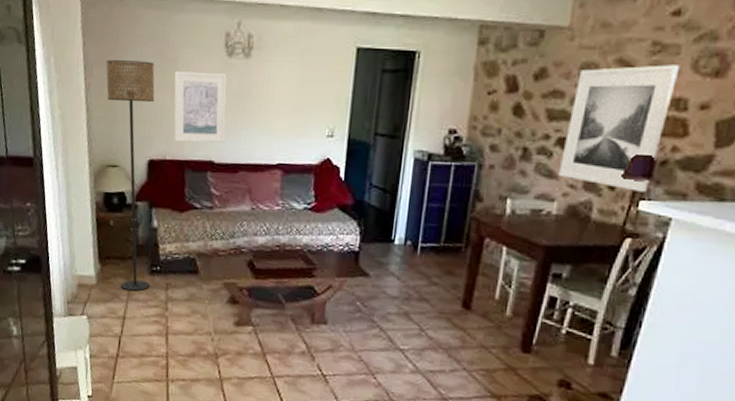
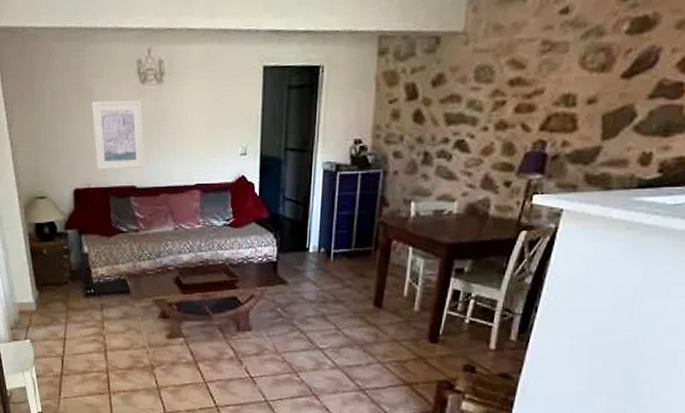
floor lamp: present [106,60,155,291] -> none [25,93,85,314]
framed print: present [557,65,680,192] -> none [457,62,569,187]

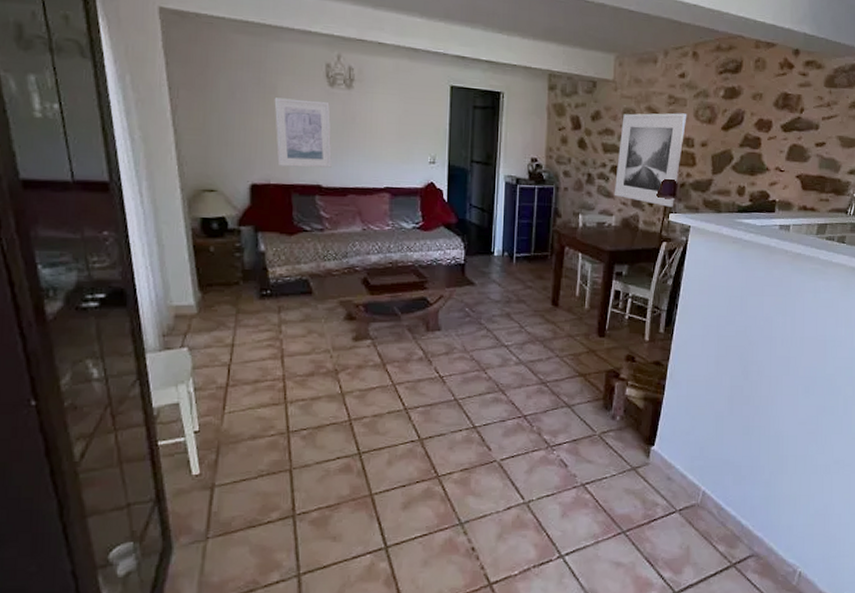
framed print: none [457,62,569,187] -> present [614,113,687,207]

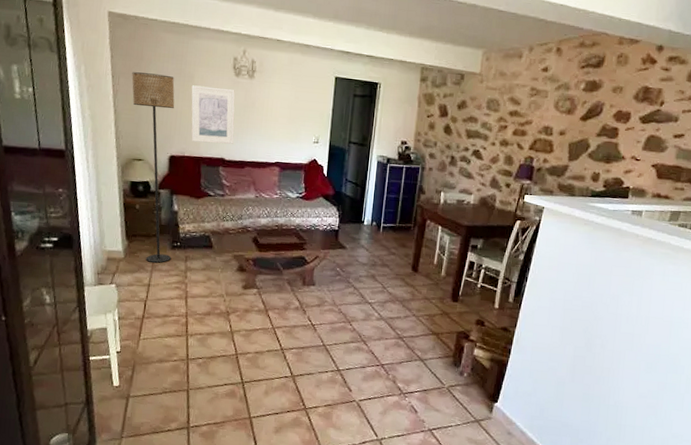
floor lamp: none [195,82,259,317] -> present [132,72,175,263]
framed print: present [614,113,687,207] -> none [474,103,548,189]

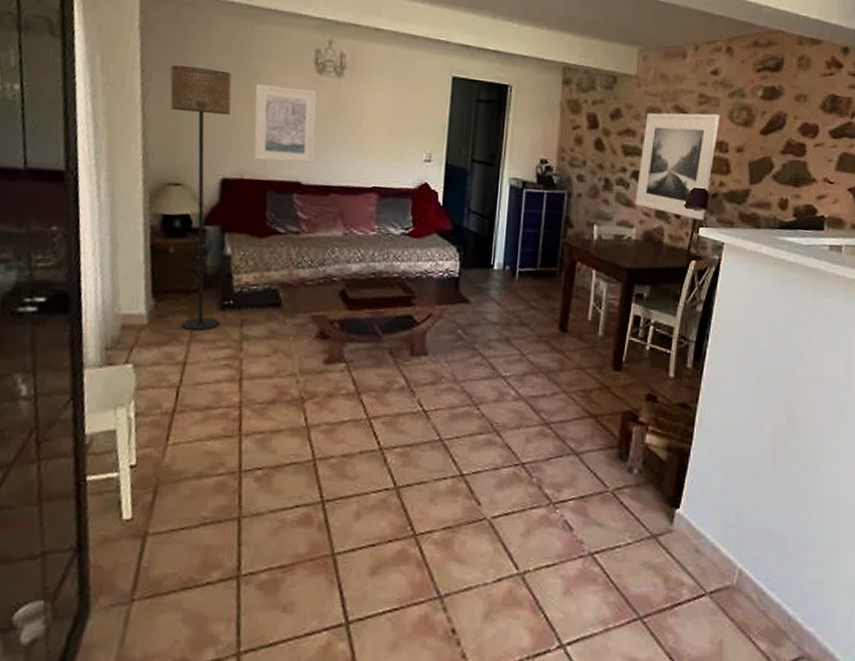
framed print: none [474,103,548,189] -> present [634,113,721,220]

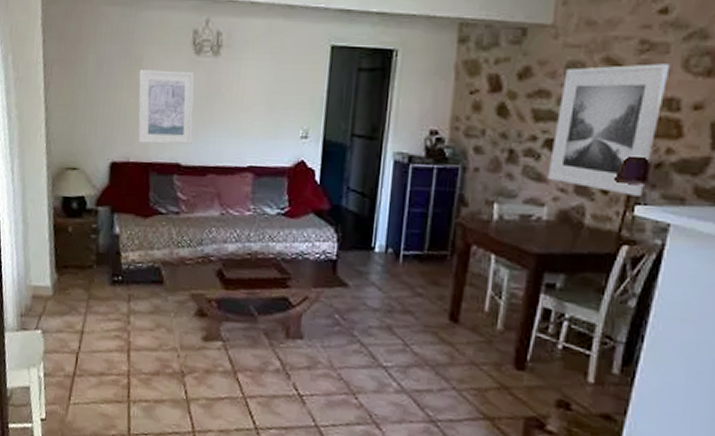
floor lamp: present [170,65,232,331] -> none [66,58,118,303]

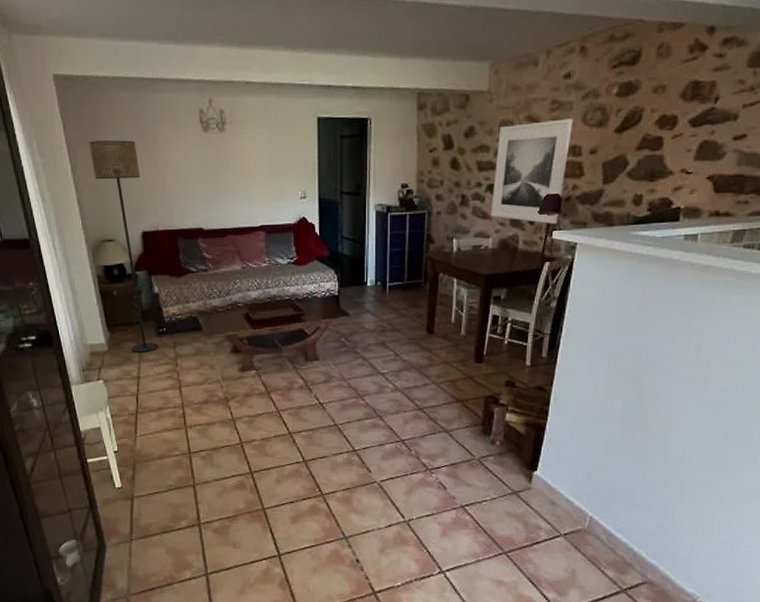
floor lamp: none [66,58,118,303] -> present [89,140,158,352]
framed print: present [138,70,195,145] -> none [156,147,210,213]

